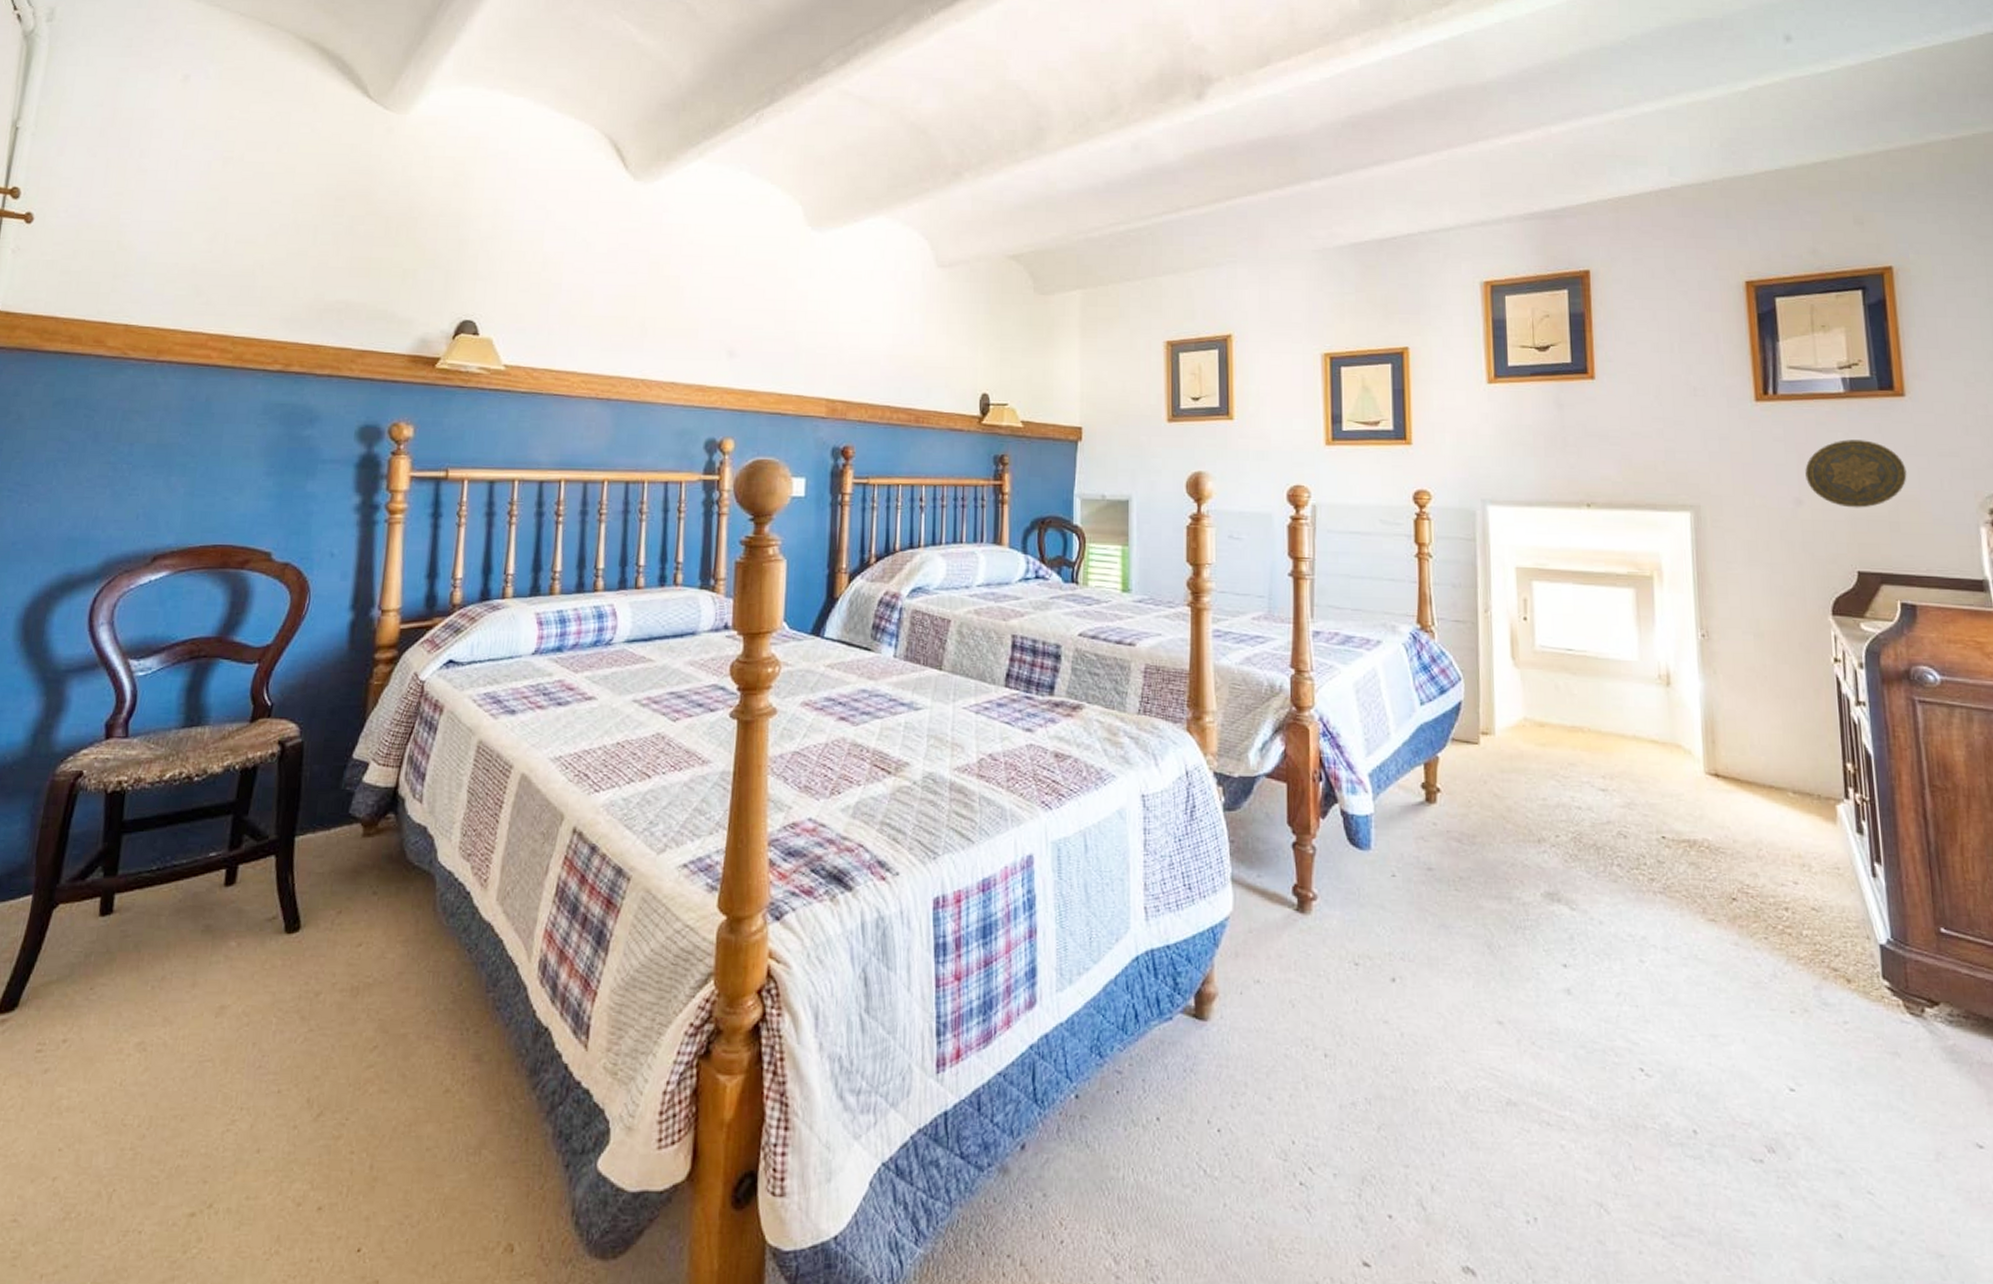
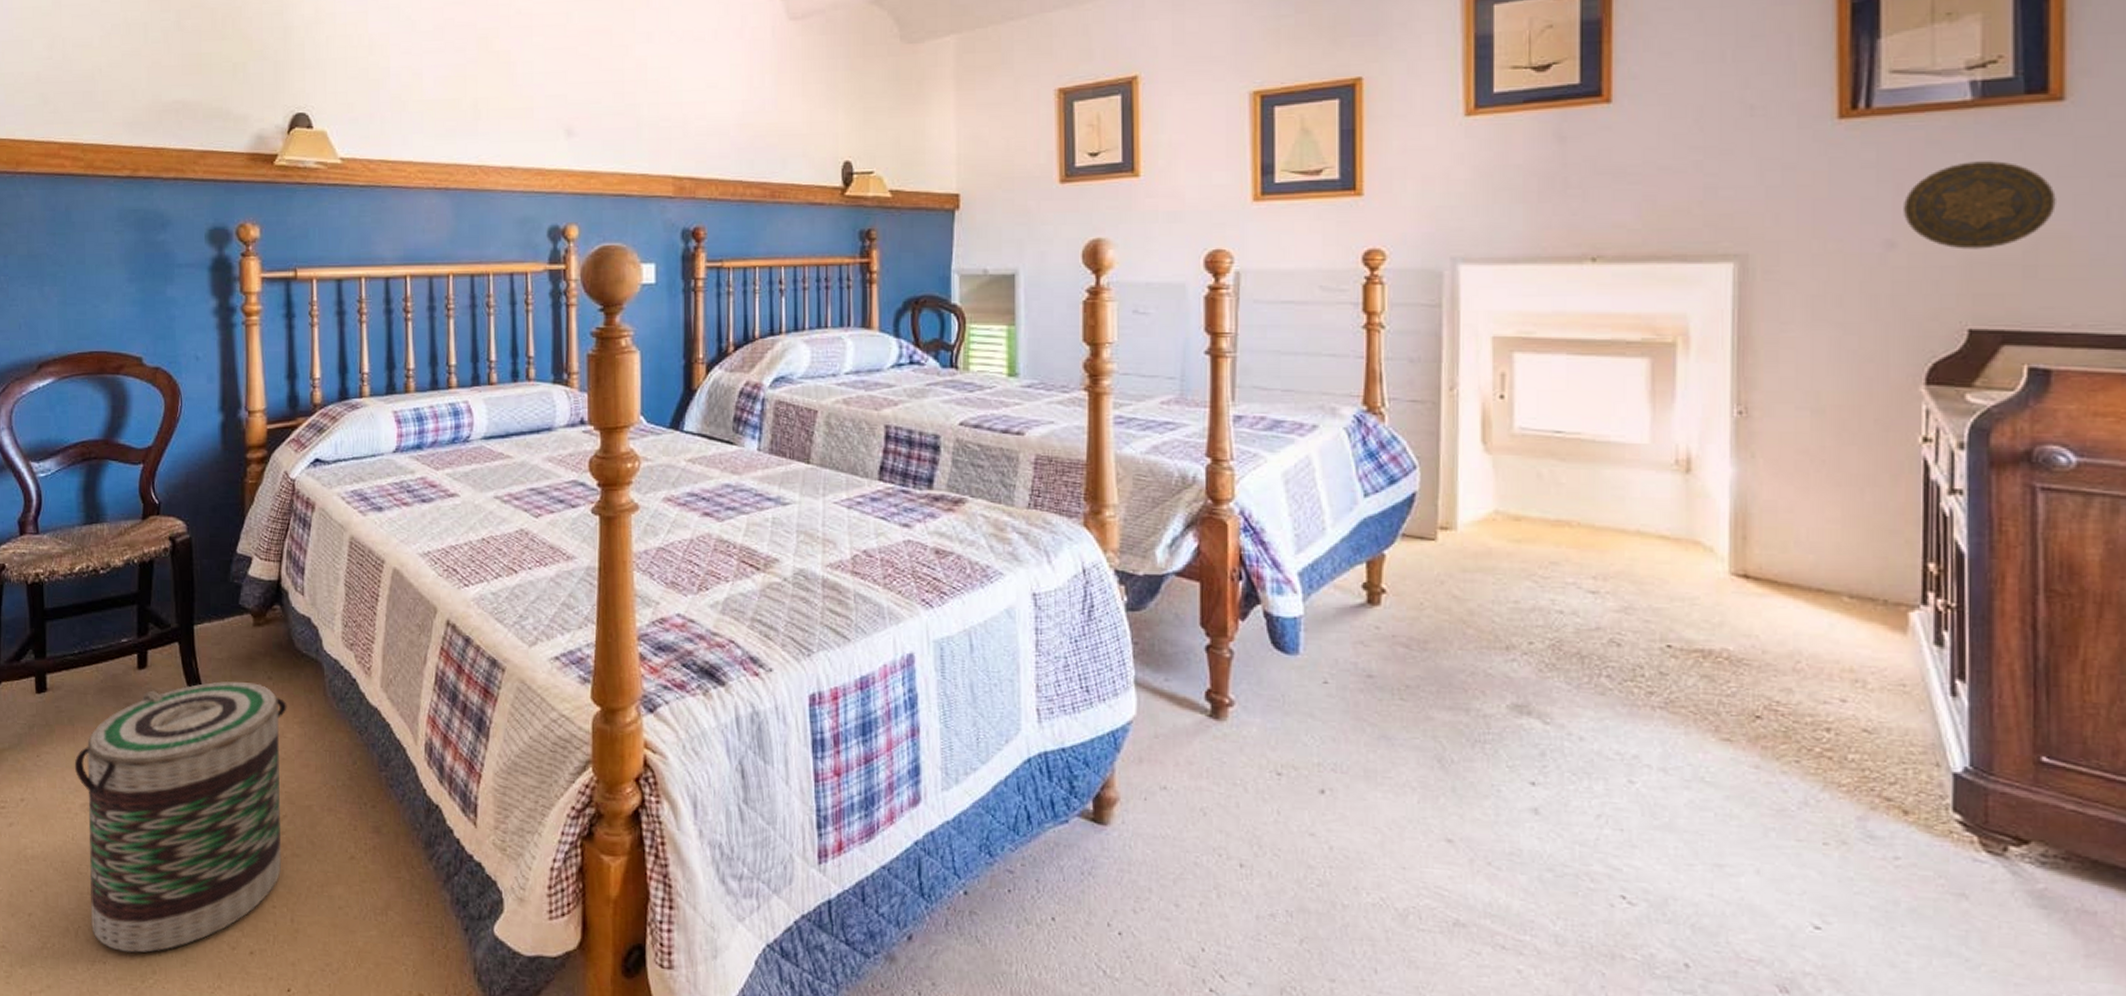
basket: none [129,898,391,1218] -> present [74,681,287,953]

